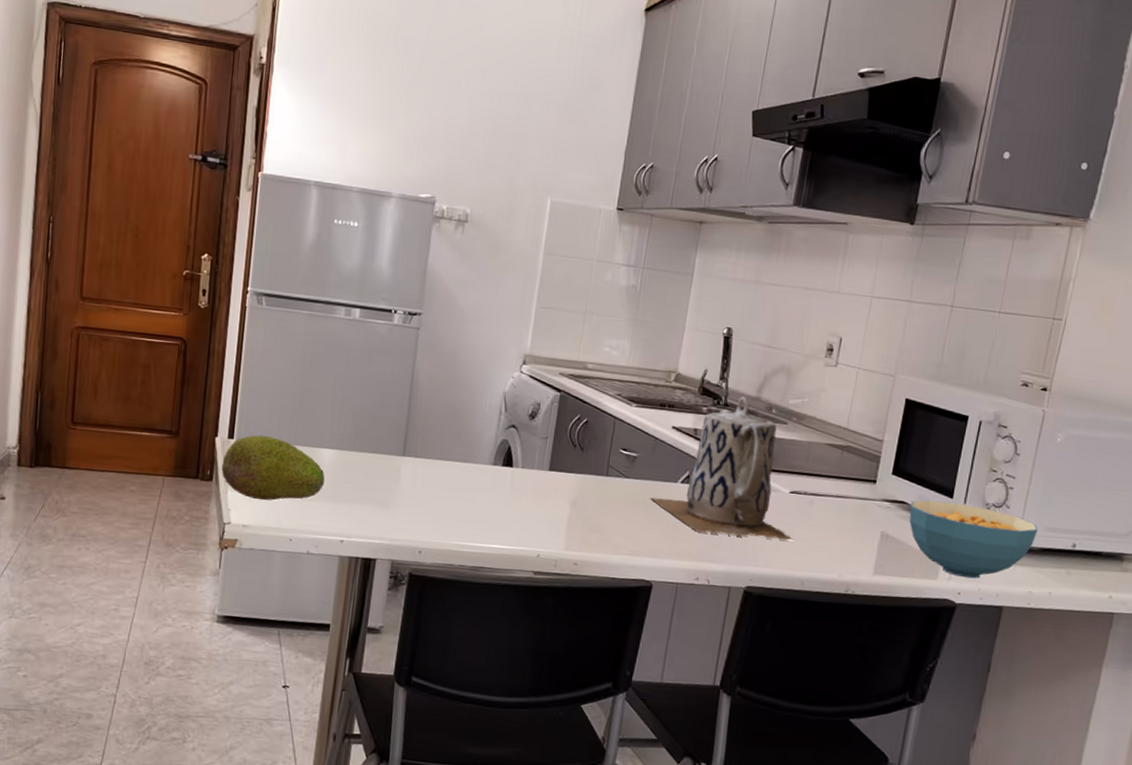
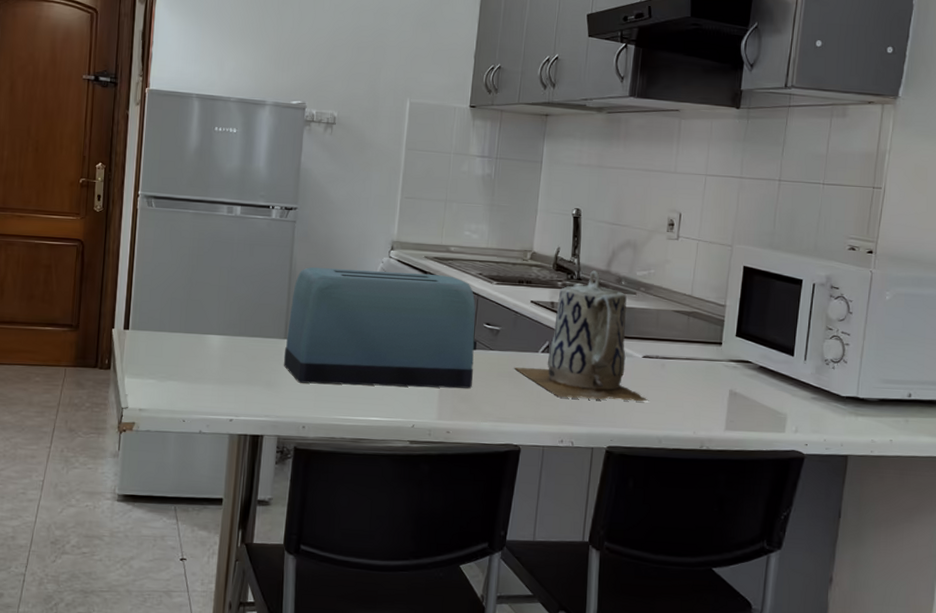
fruit: present [221,435,325,501] -> none [118,325,214,385]
toaster: none [400,379,612,518] -> present [283,267,477,389]
cereal bowl: present [909,500,1038,579] -> none [754,358,875,430]

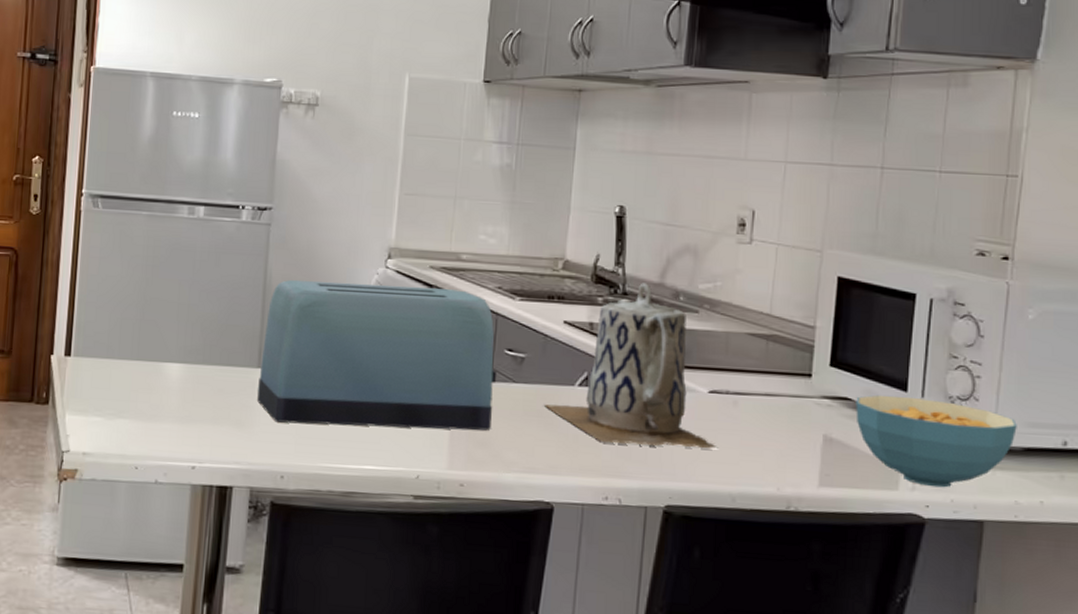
cereal bowl: none [754,358,875,430] -> present [856,394,1017,488]

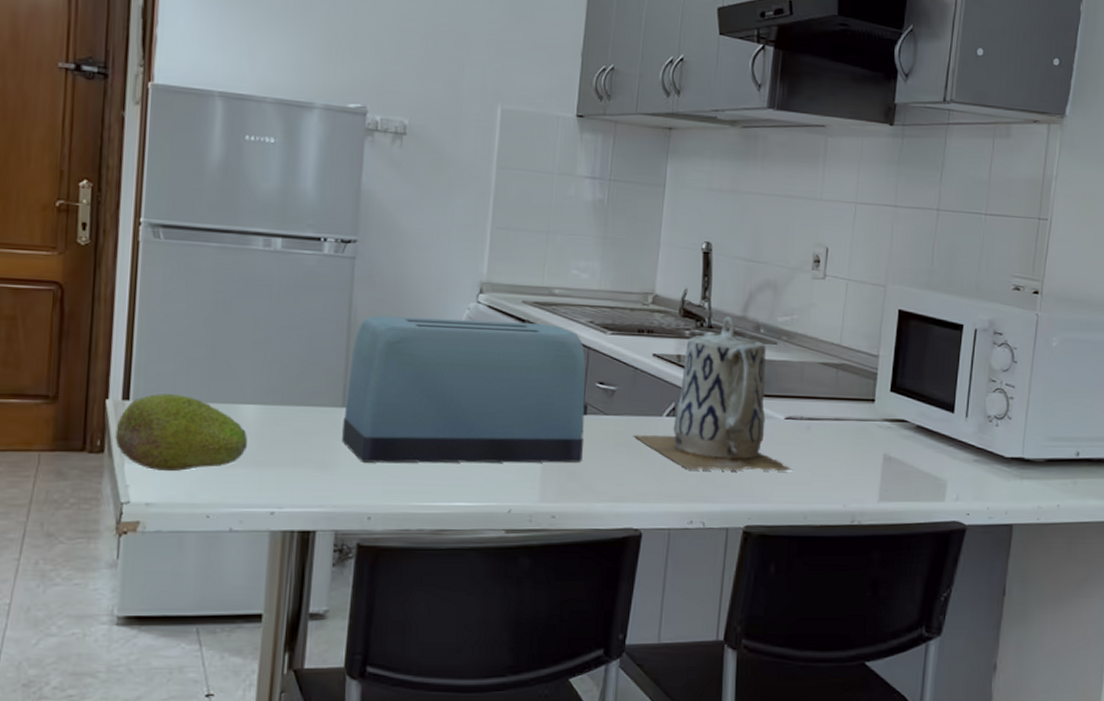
fruit: none [58,351,173,424] -> present [115,394,248,472]
cereal bowl: present [856,394,1017,488] -> none [911,416,1041,497]

